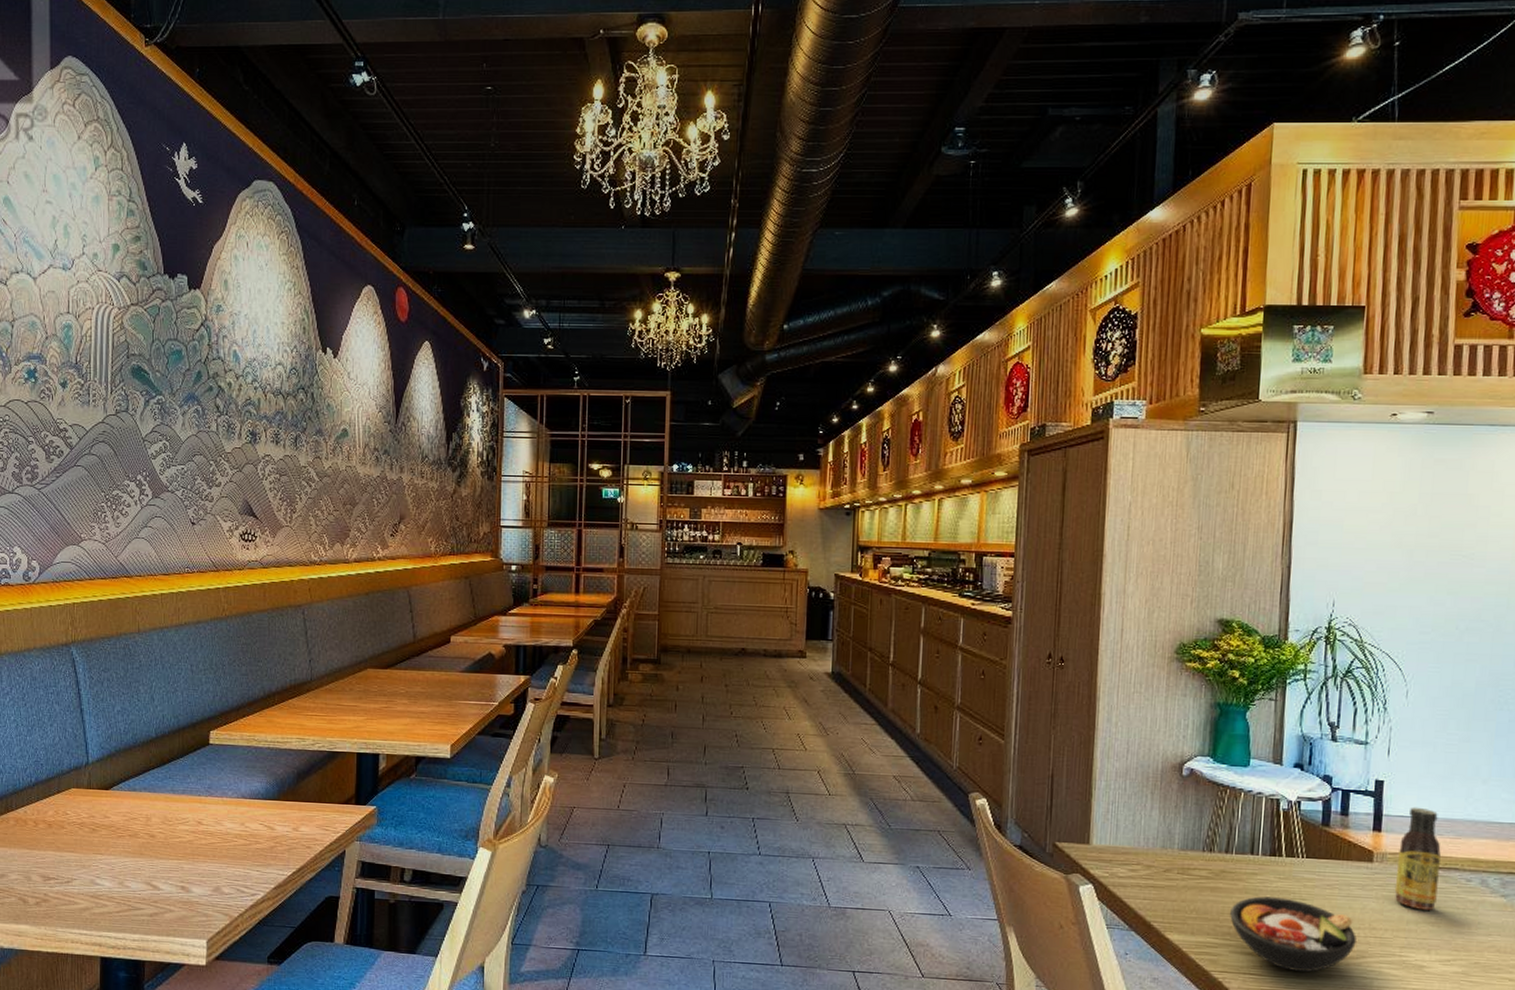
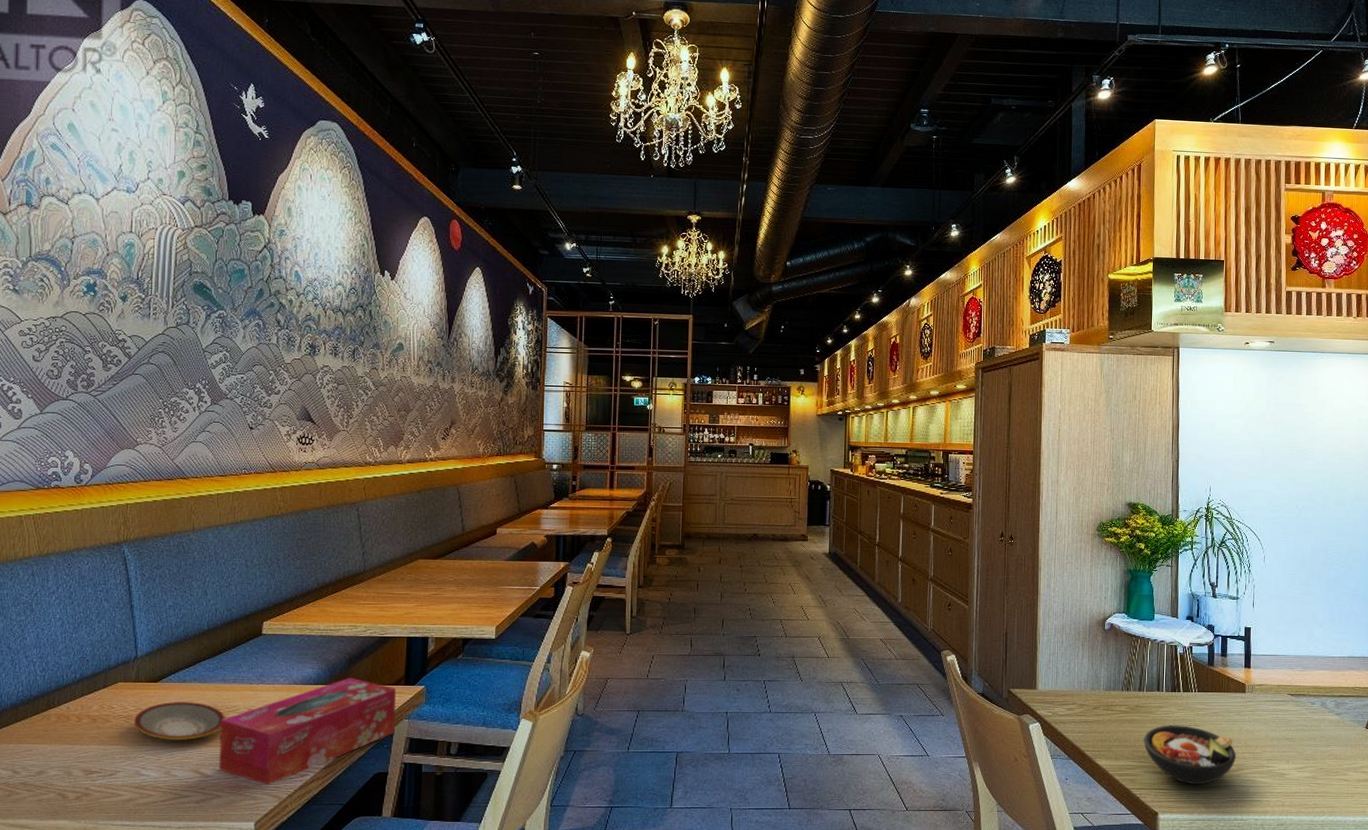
plate: none [88,811,175,852] -> present [134,702,225,741]
tissue box: none [170,793,347,902] -> present [219,677,397,785]
sauce bottle: present [1394,807,1441,910] -> none [1261,647,1293,729]

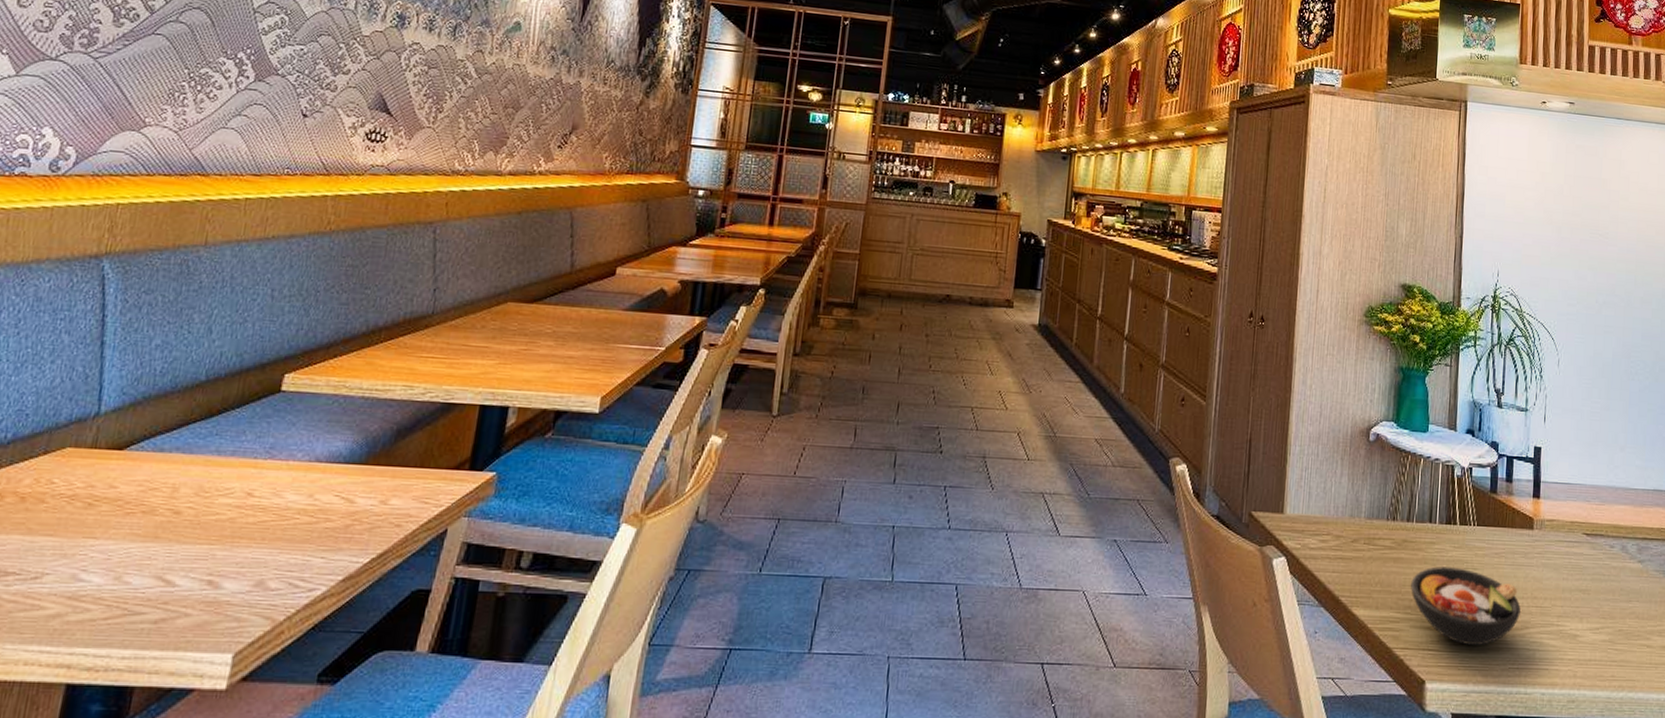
plate: present [134,702,225,741] -> none [80,478,213,534]
tissue box: present [219,677,397,785] -> none [193,455,457,601]

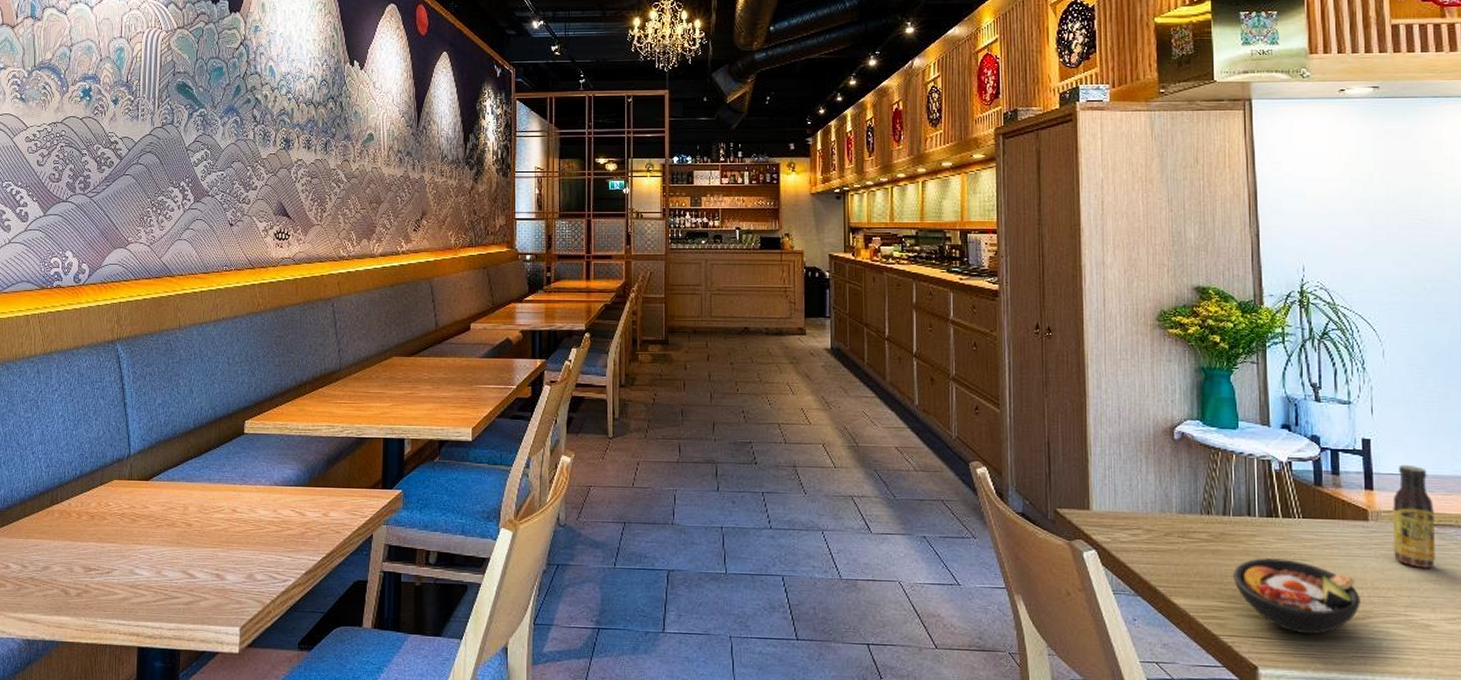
sauce bottle: none [1551,473,1589,578] -> present [1392,464,1435,568]

